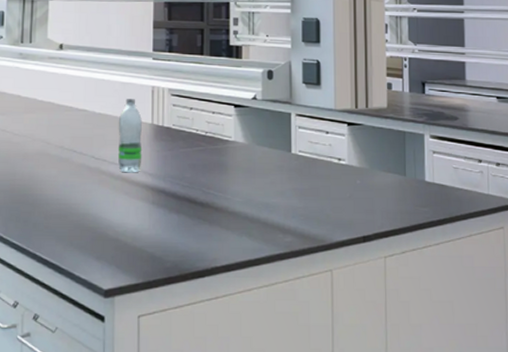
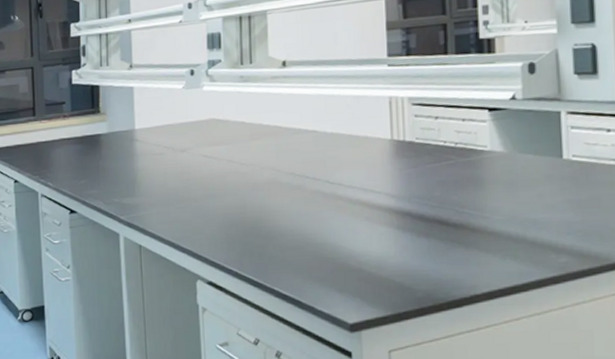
bottle: present [117,99,143,173] -> none [353,113,383,197]

